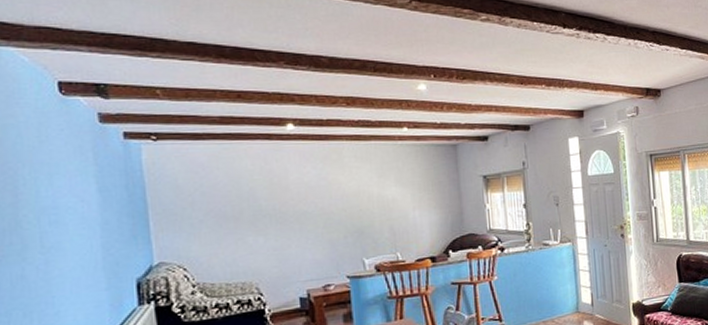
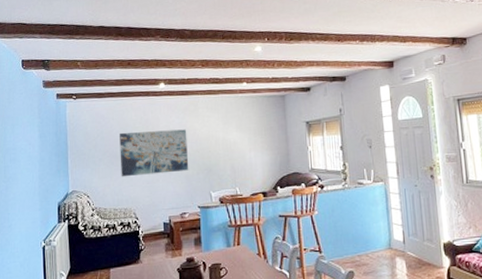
wall art: none [229,182,333,244] -> present [120,129,189,177]

